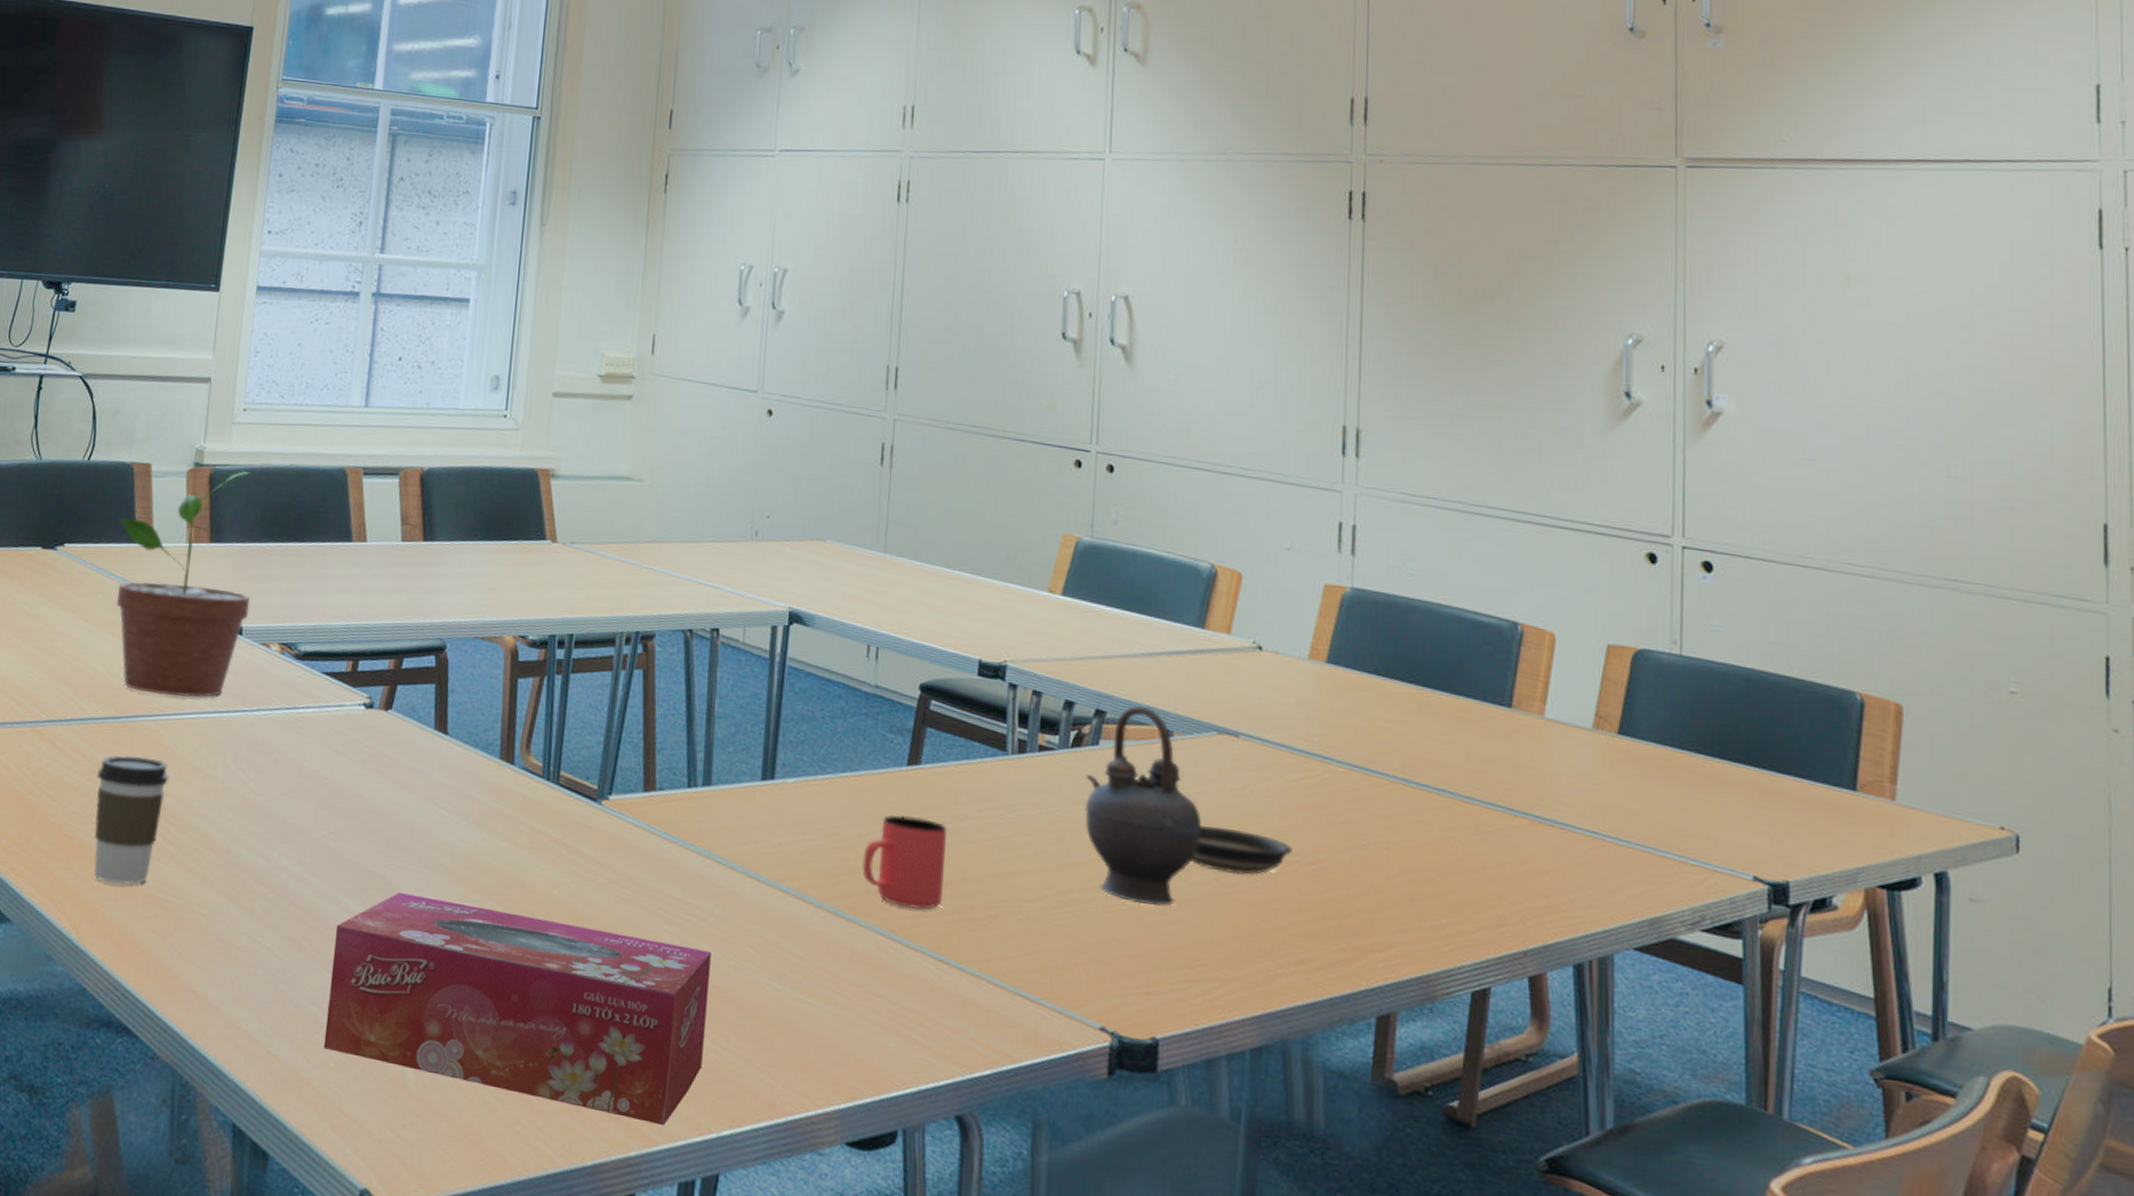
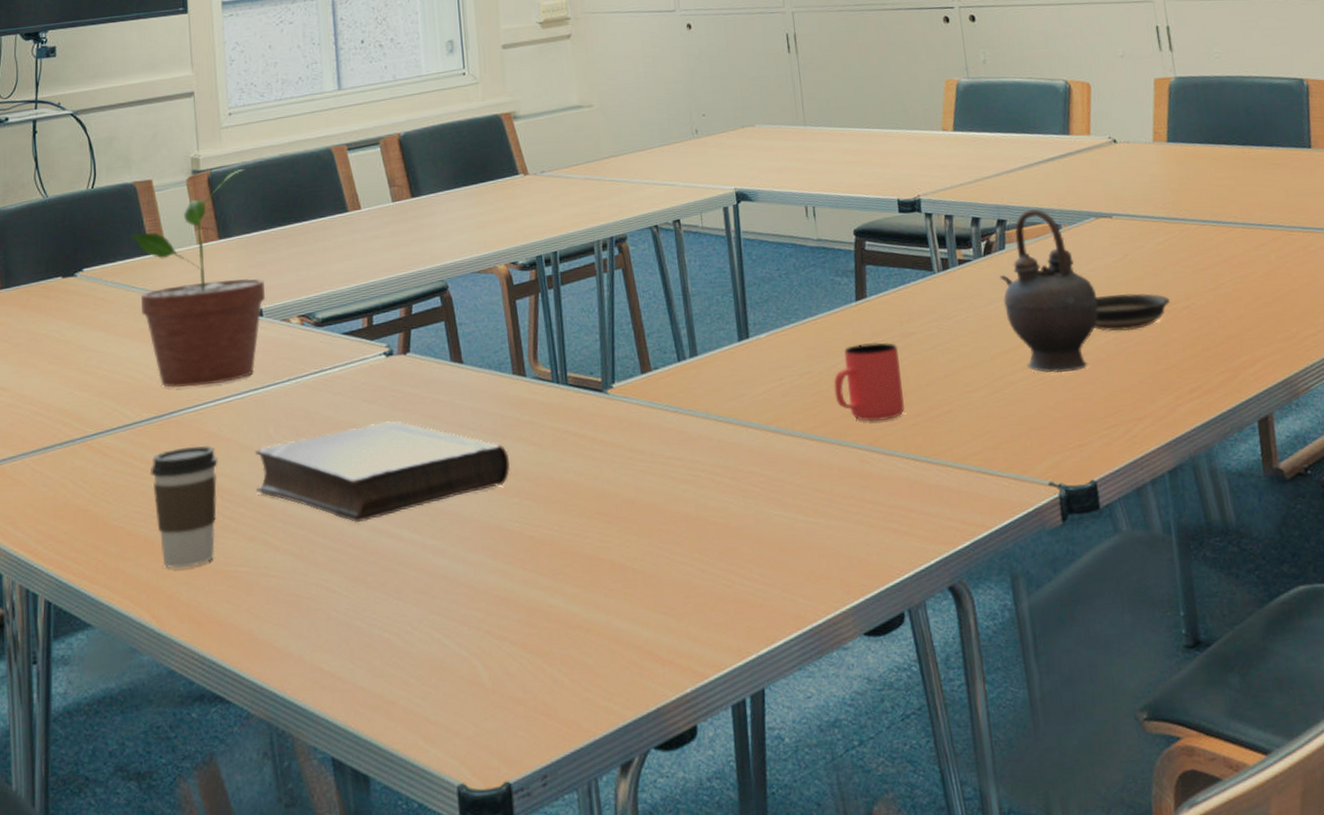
book: none [203,775,480,881] -> present [255,420,511,522]
tissue box: present [323,891,711,1126] -> none [394,498,733,670]

